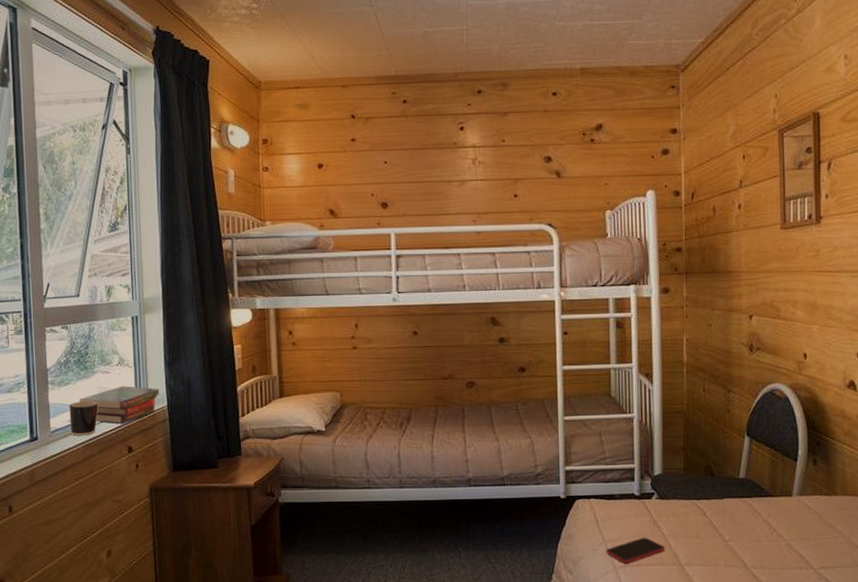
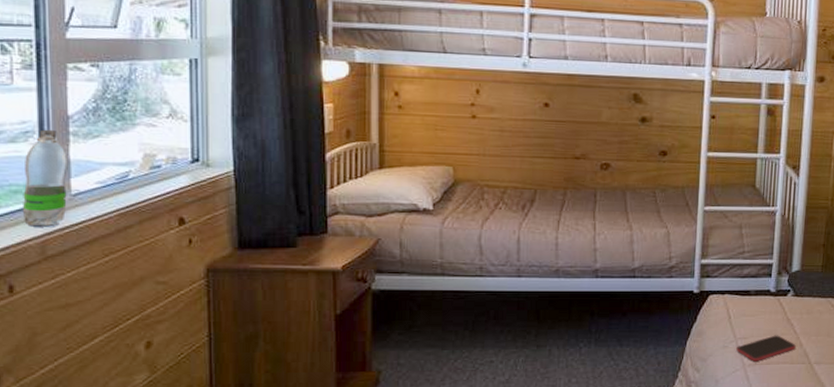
bottle: none [17,380,48,459] -> present [23,129,68,227]
mug: present [69,401,98,436] -> none [98,160,140,202]
books: present [79,386,159,424] -> none [112,143,223,190]

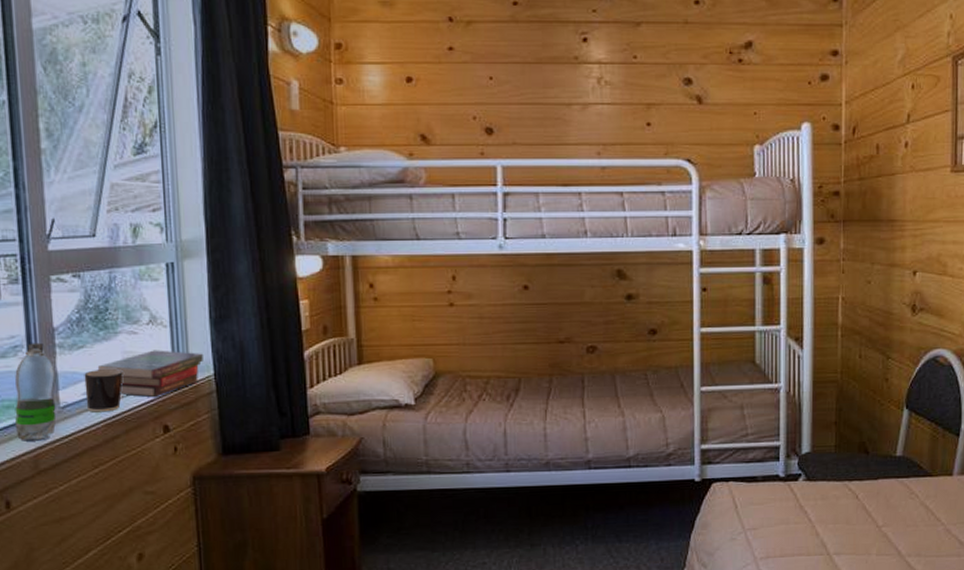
mug: none [98,160,140,202] -> present [84,369,124,412]
books: none [112,143,223,190] -> present [97,350,203,398]
smartphone: present [736,335,796,362] -> none [746,524,811,555]

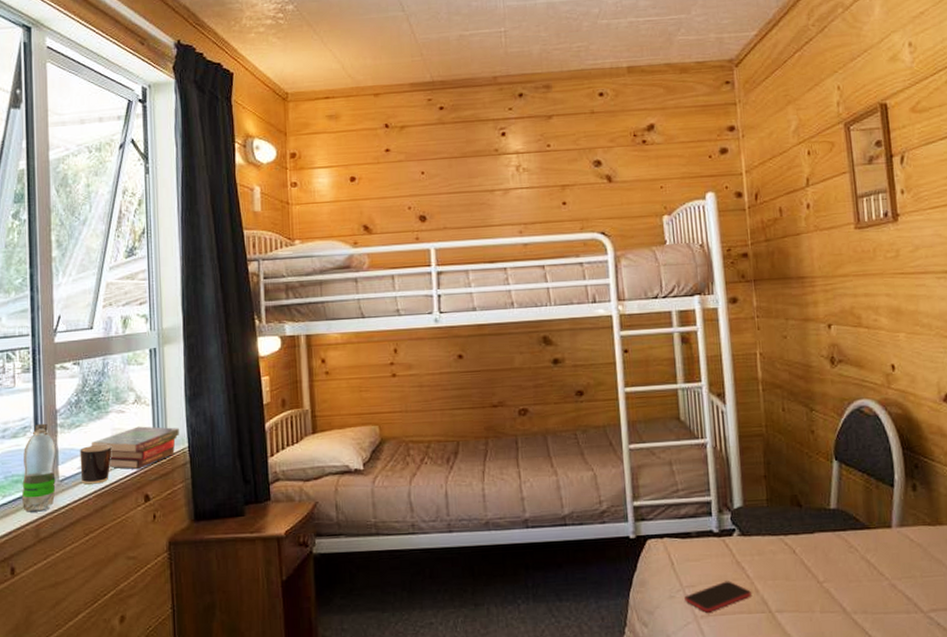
smartphone: none [746,524,811,555] -> present [684,581,751,613]

